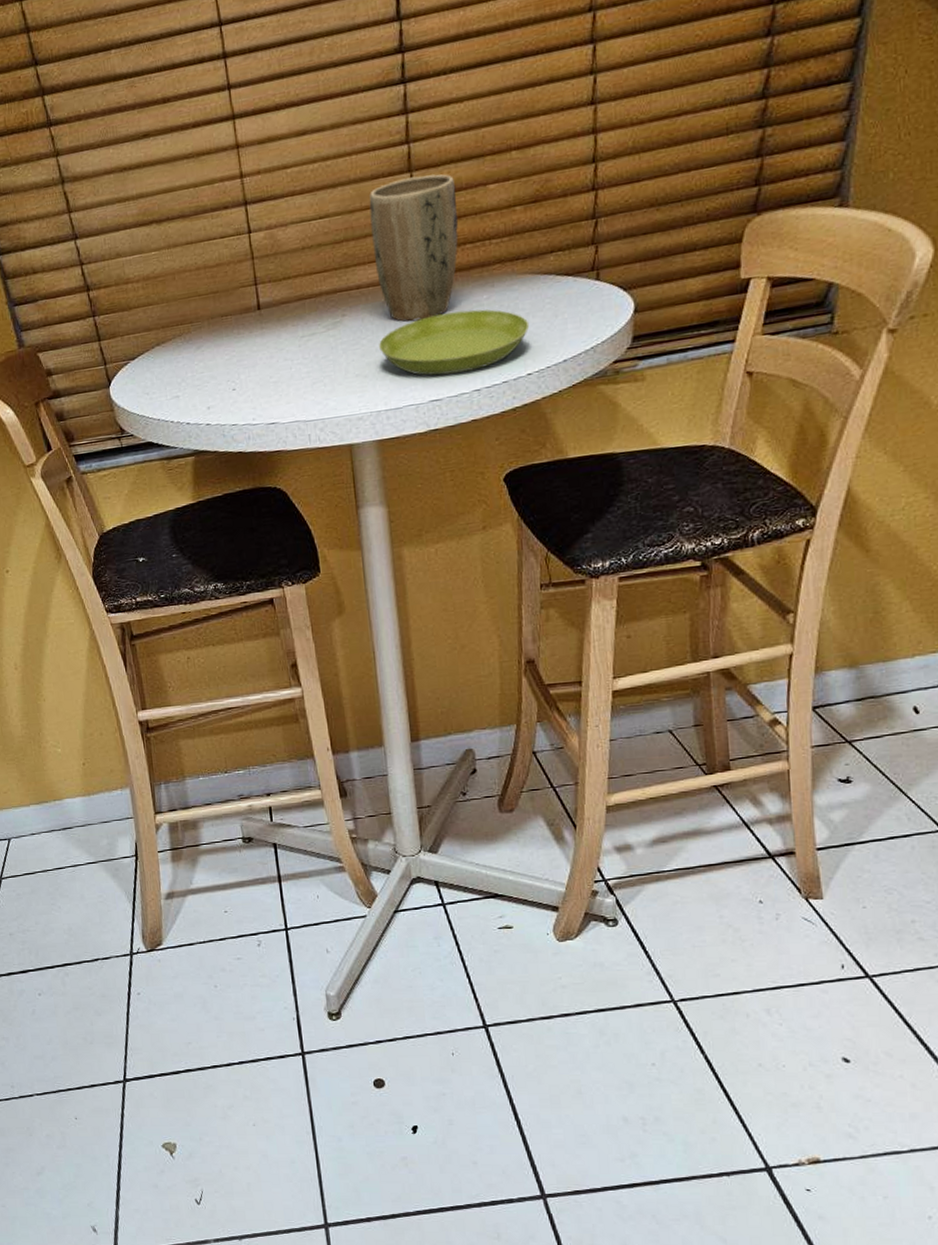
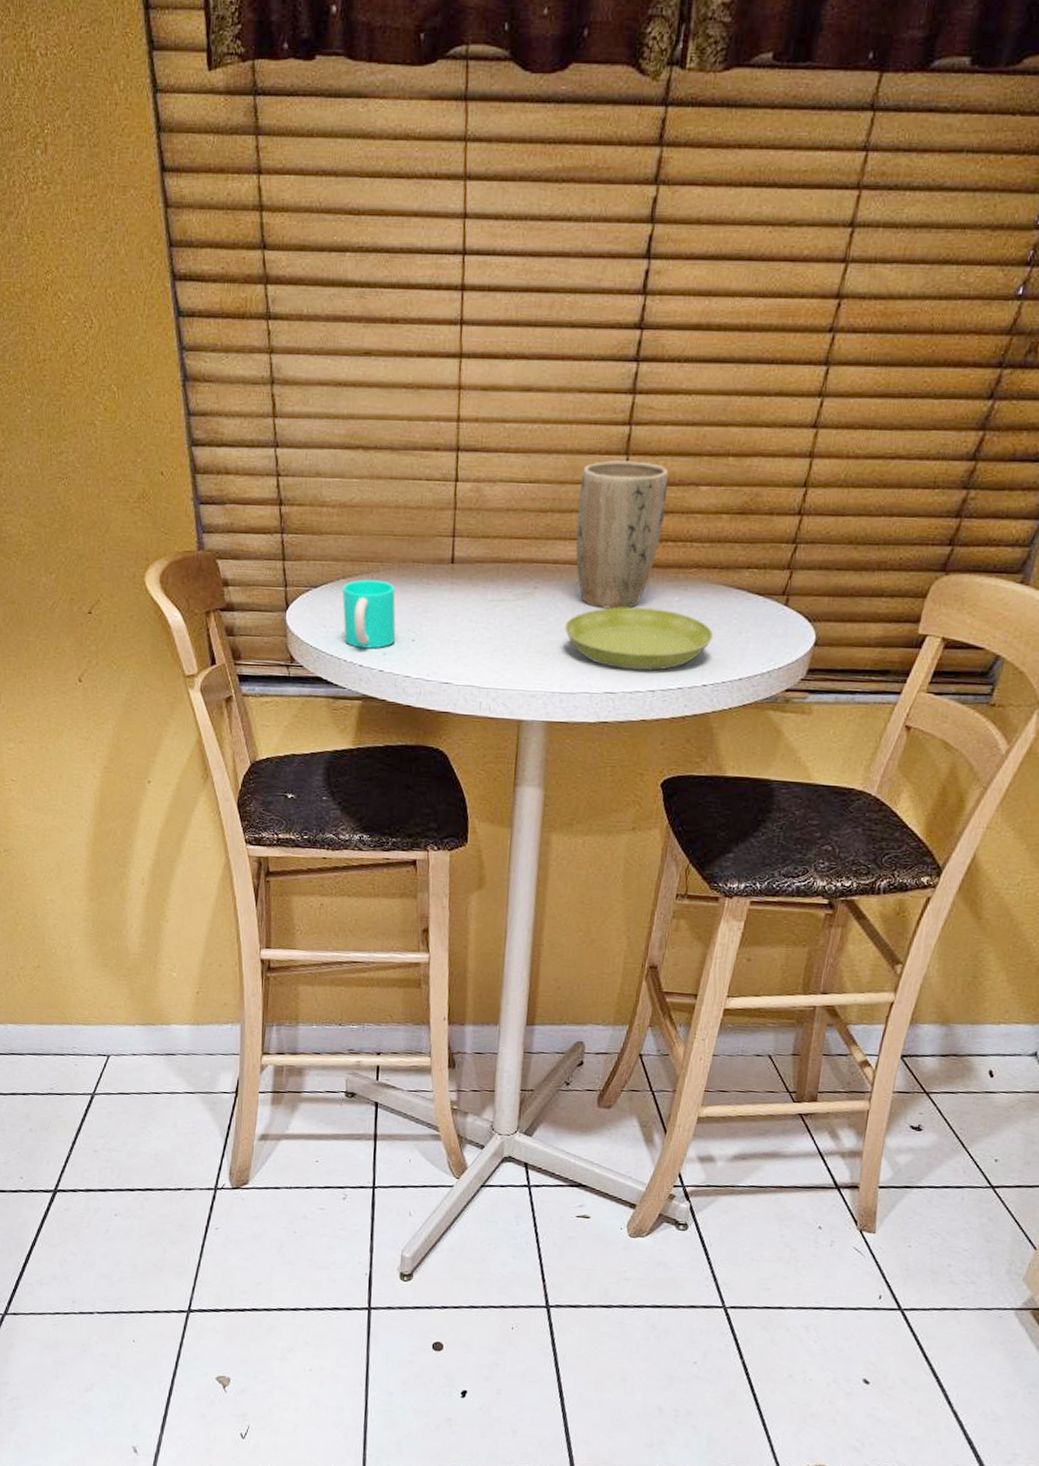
cup: none [158,340,217,408] -> present [342,579,396,649]

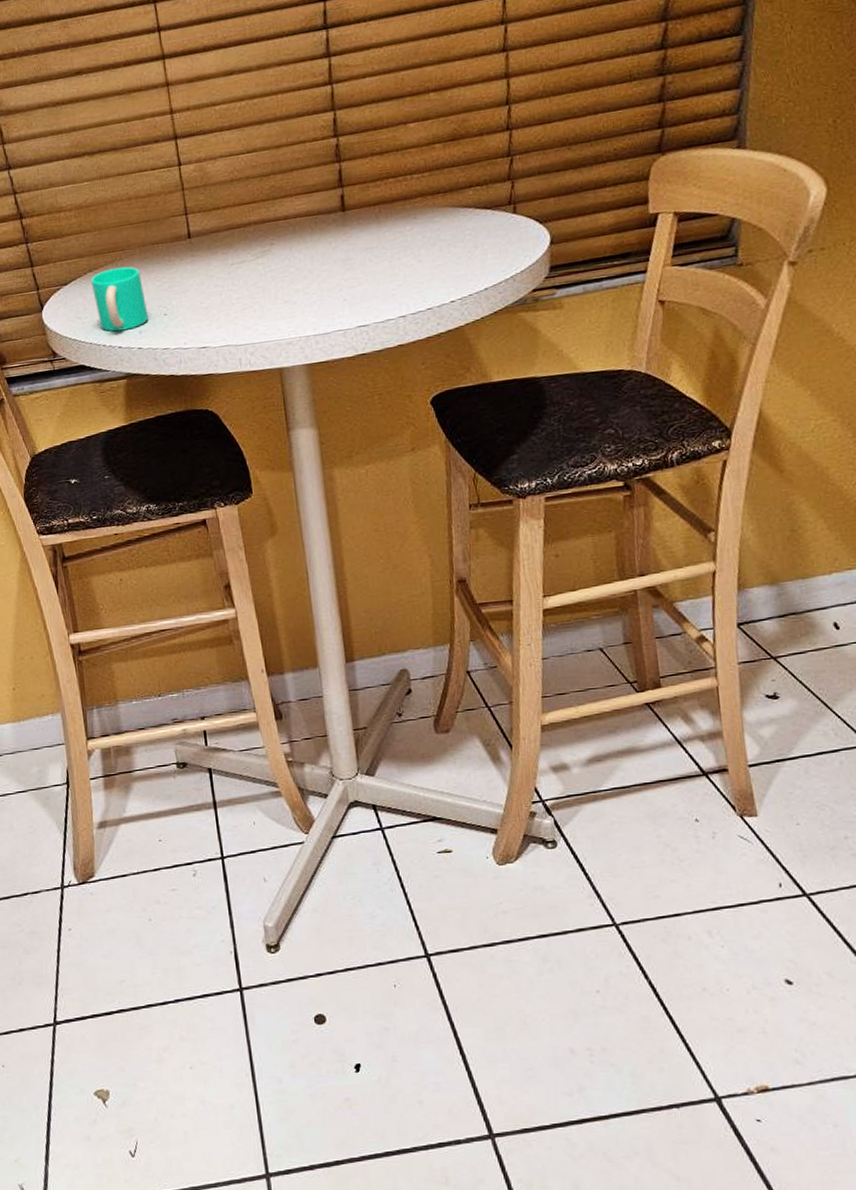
saucer: present [565,607,714,671] -> none [307,240,452,303]
plant pot: present [575,460,669,609] -> none [295,113,381,251]

